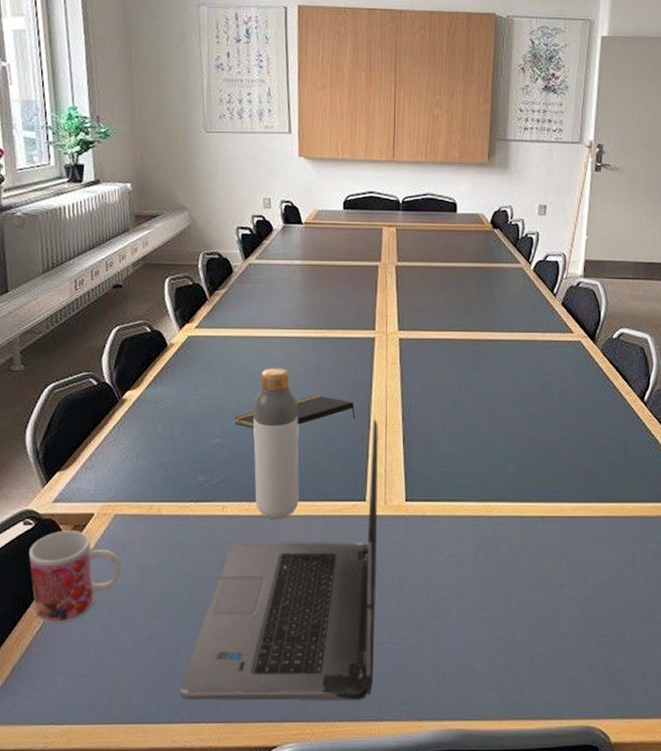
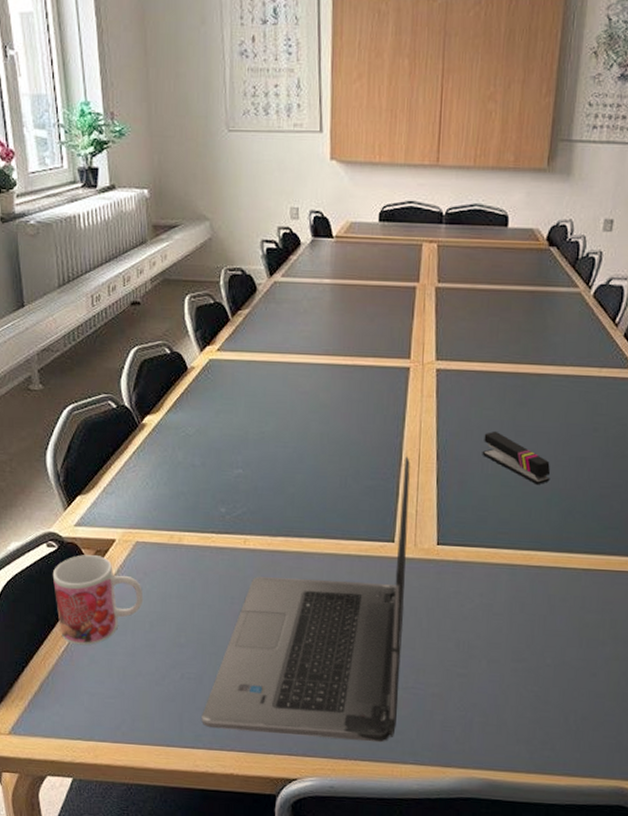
notepad: present [235,395,356,428] -> none [258,427,386,460]
bottle: present [253,368,299,519] -> none [276,396,325,556]
stapler: none [443,392,506,440] -> present [482,430,551,484]

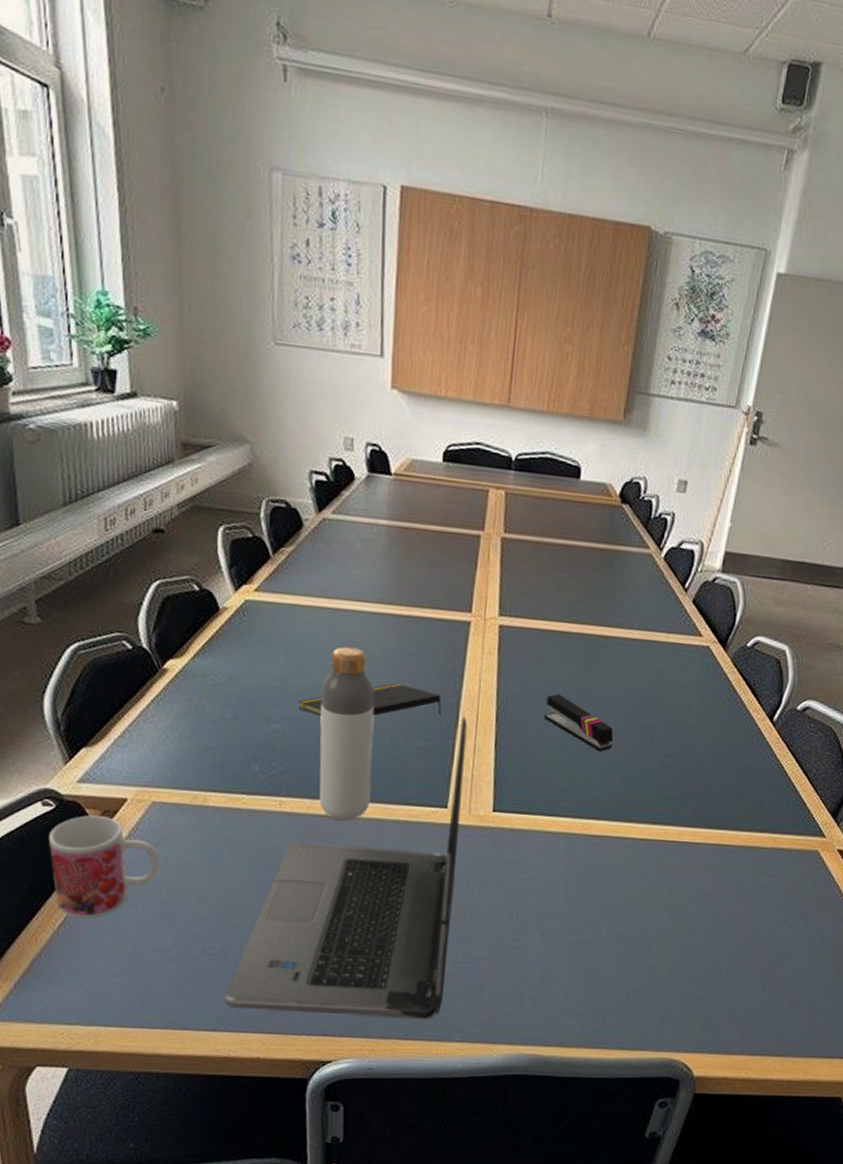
notepad: none [258,427,386,460] -> present [298,682,442,716]
bottle: none [276,396,325,556] -> present [319,646,375,821]

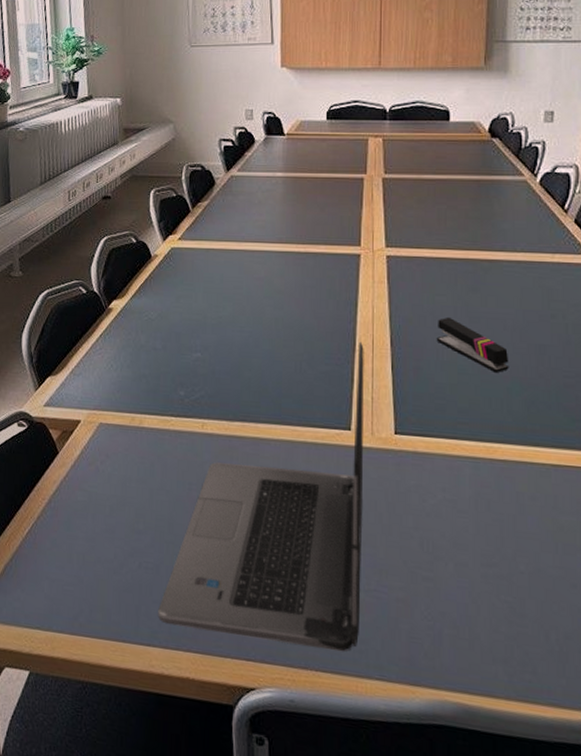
mug: present [48,815,160,918] -> none [21,435,105,528]
notepad: present [298,682,442,716] -> none [215,312,340,344]
bottle: present [319,646,375,821] -> none [233,282,281,442]

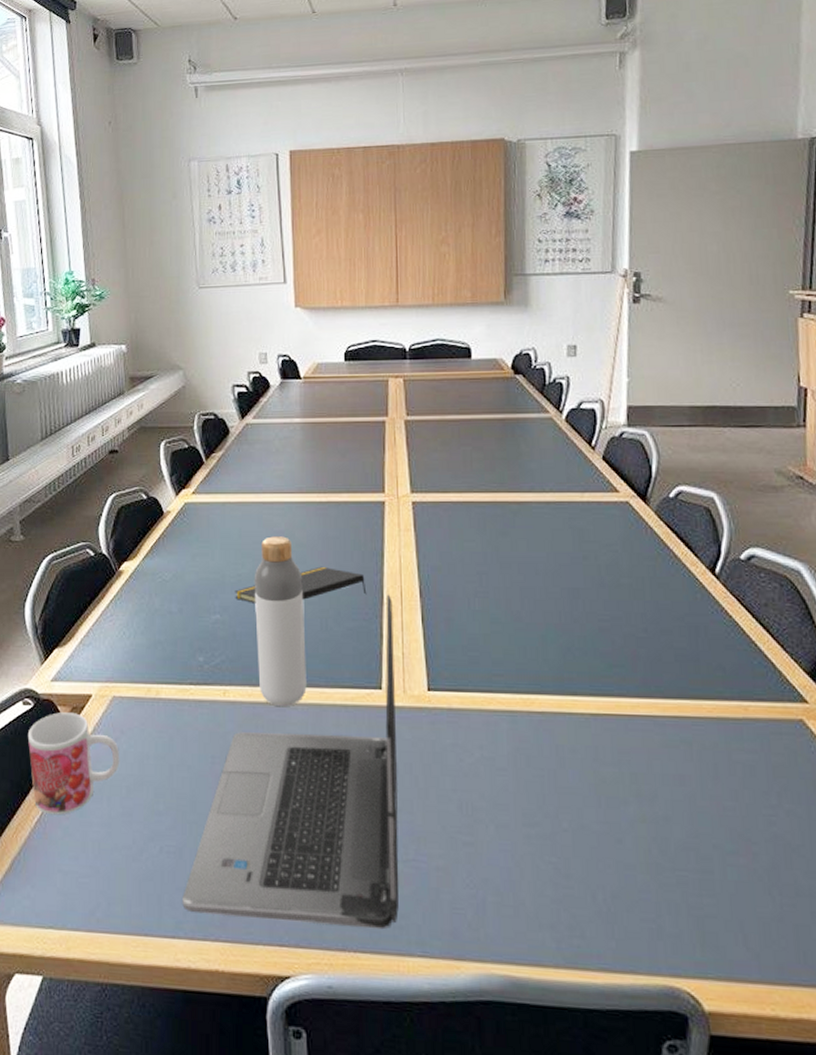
mug: none [21,435,105,528] -> present [27,712,120,815]
notepad: none [215,312,340,344] -> present [235,566,367,603]
bottle: none [233,282,281,442] -> present [254,536,307,707]
stapler: present [436,316,509,373] -> none [467,563,543,620]

